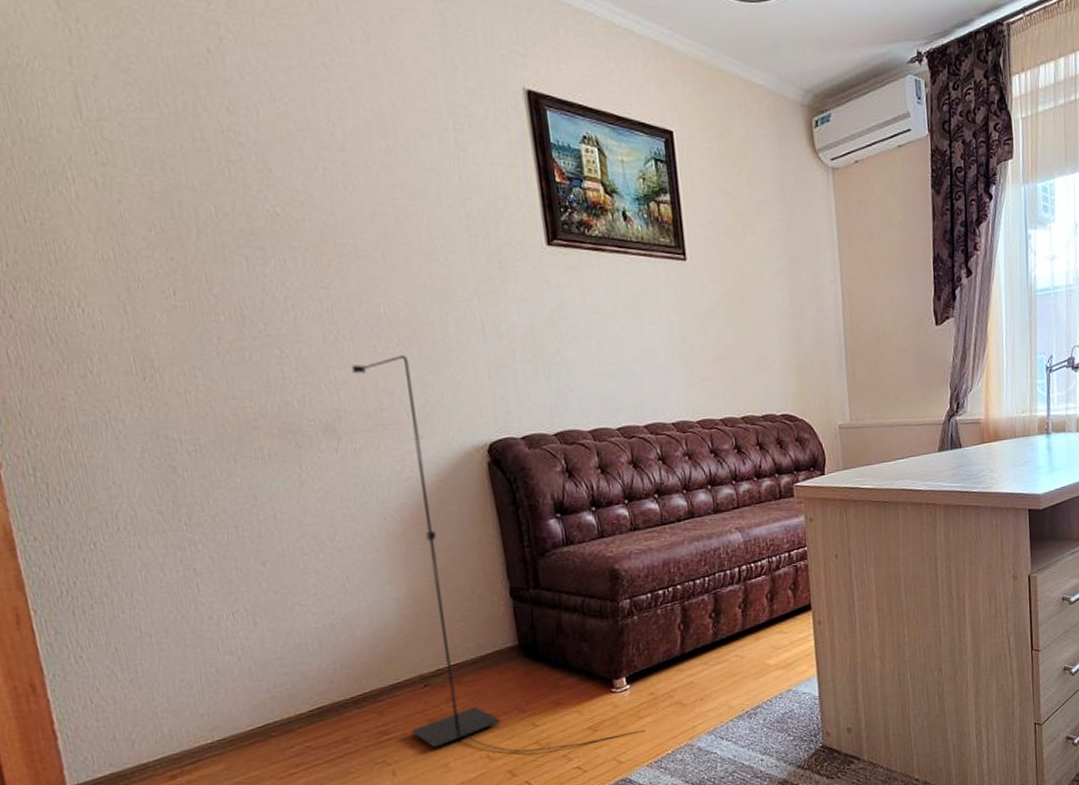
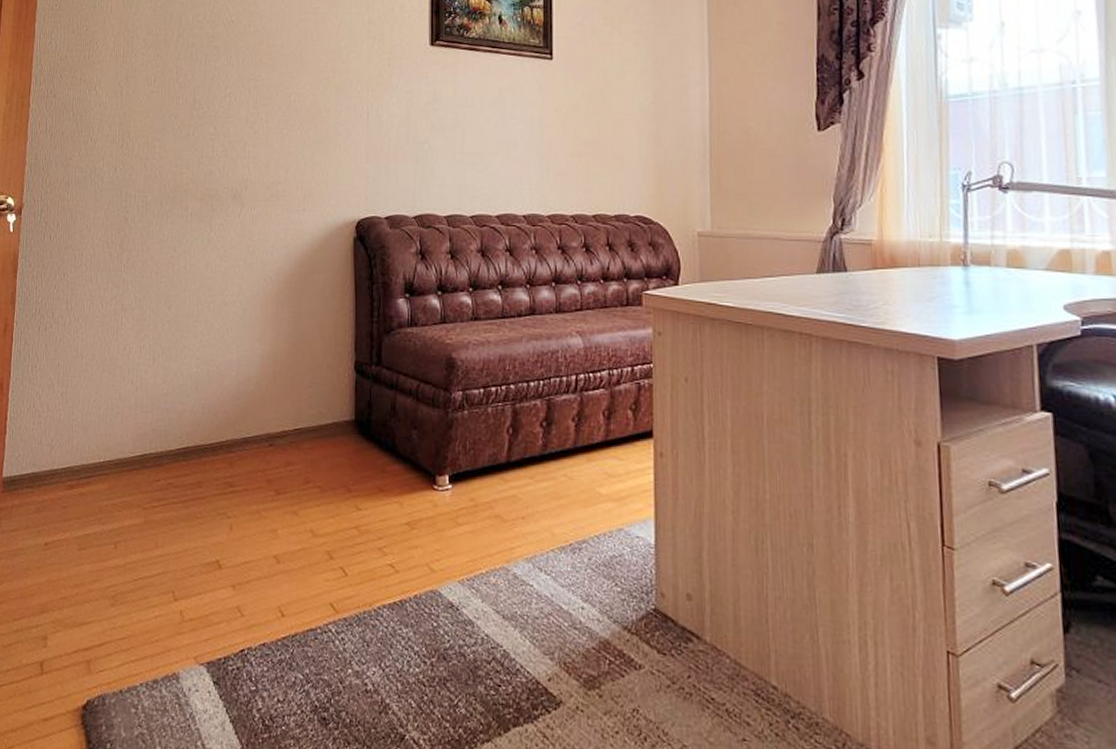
floor lamp: present [351,354,645,753] -> none [251,136,461,542]

